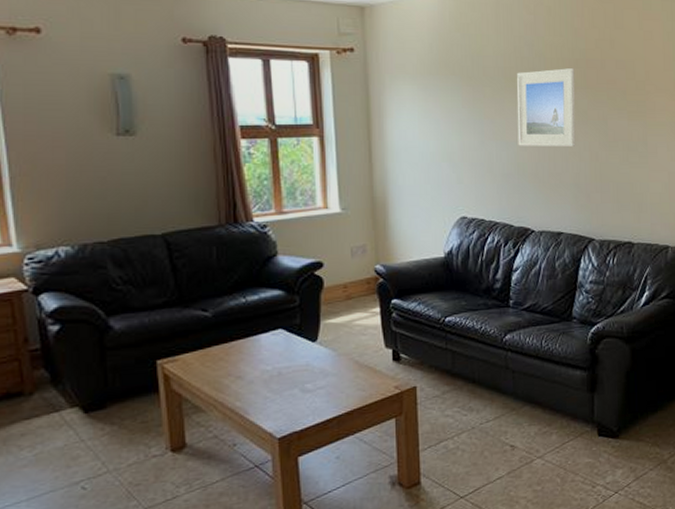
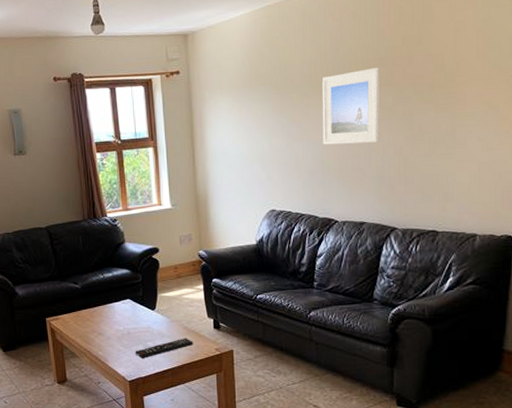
remote control: none [287,375,367,406] -> present [135,338,193,358]

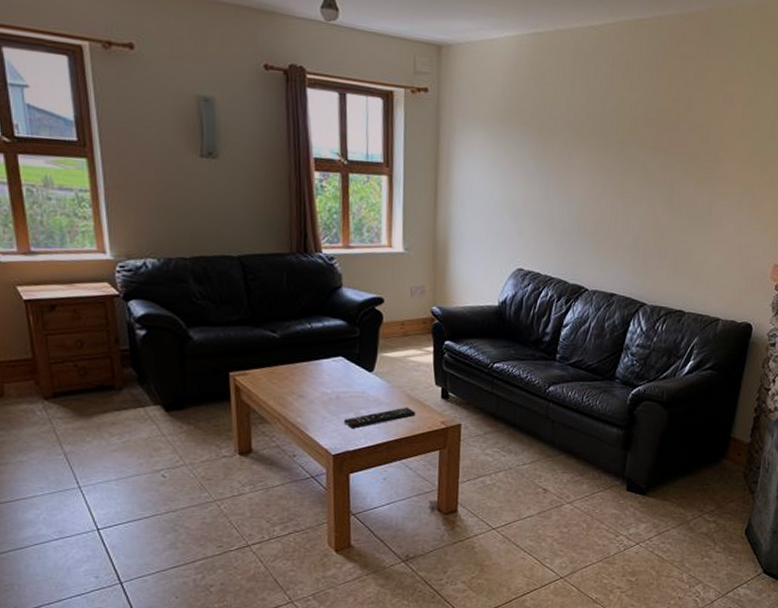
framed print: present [321,66,380,145] -> none [581,126,647,209]

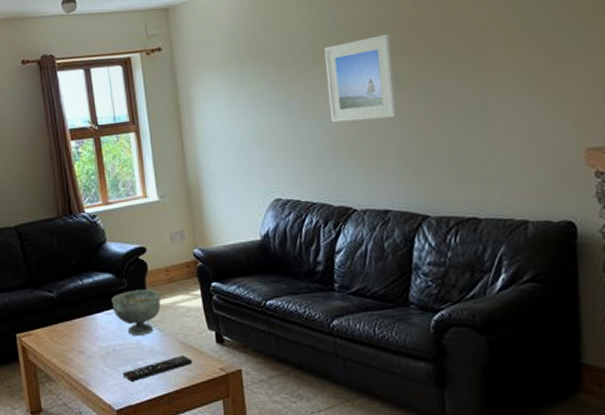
decorative bowl: none [341,339,392,385] -> present [112,289,161,336]
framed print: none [581,126,647,209] -> present [324,33,398,123]

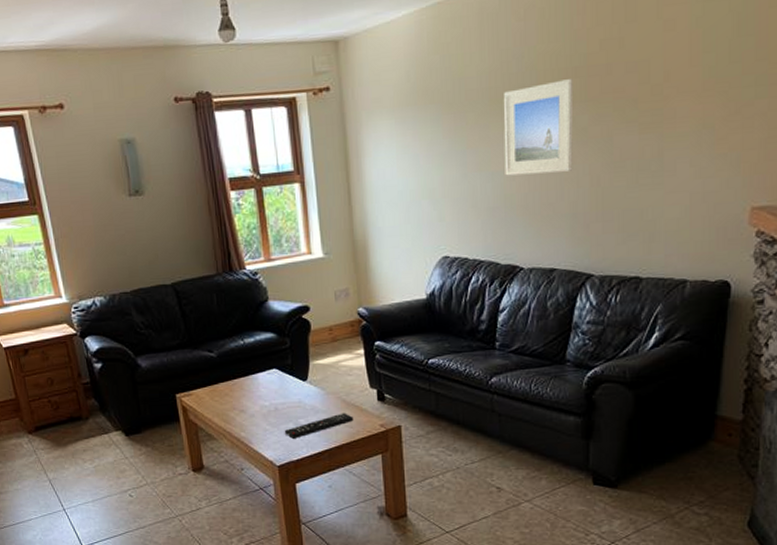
decorative bowl: present [112,289,161,336] -> none [274,348,323,394]

